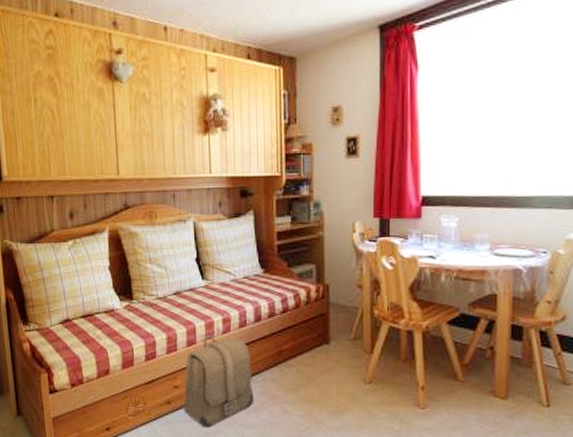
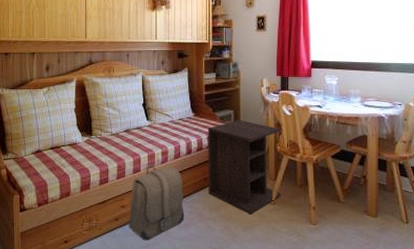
nightstand: none [281,277,380,397] -> present [207,120,282,215]

